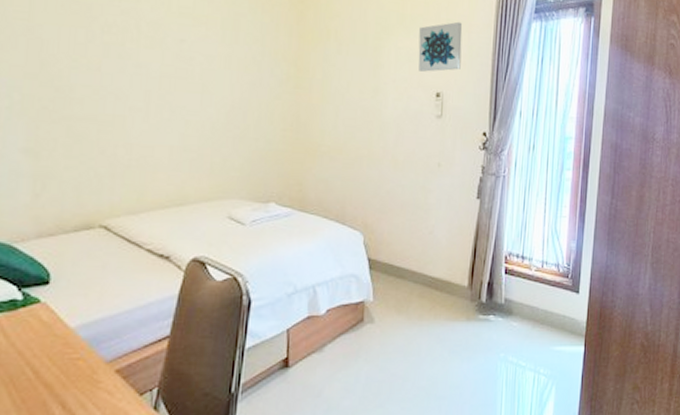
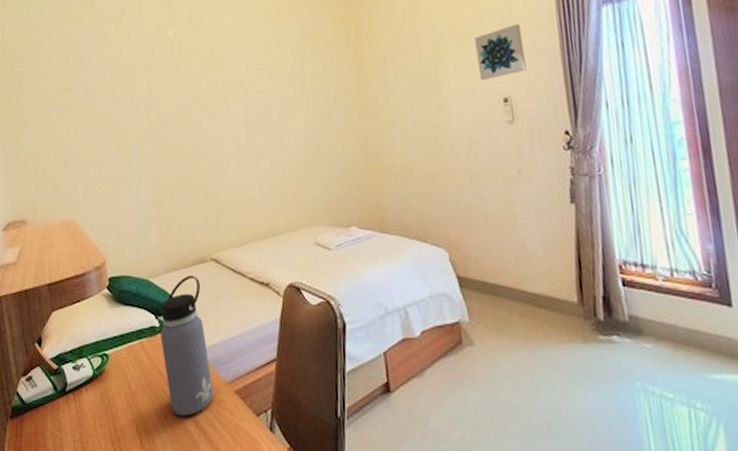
water bottle: none [23,242,89,400] -> present [160,275,213,417]

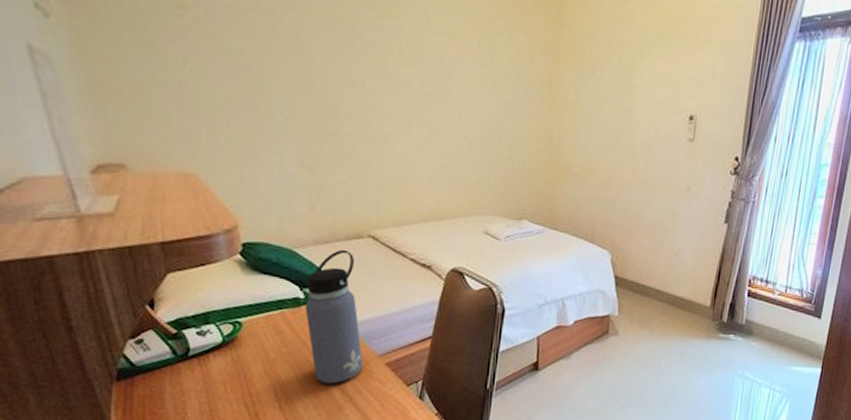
wall art: present [475,23,526,80] -> none [673,41,721,94]

